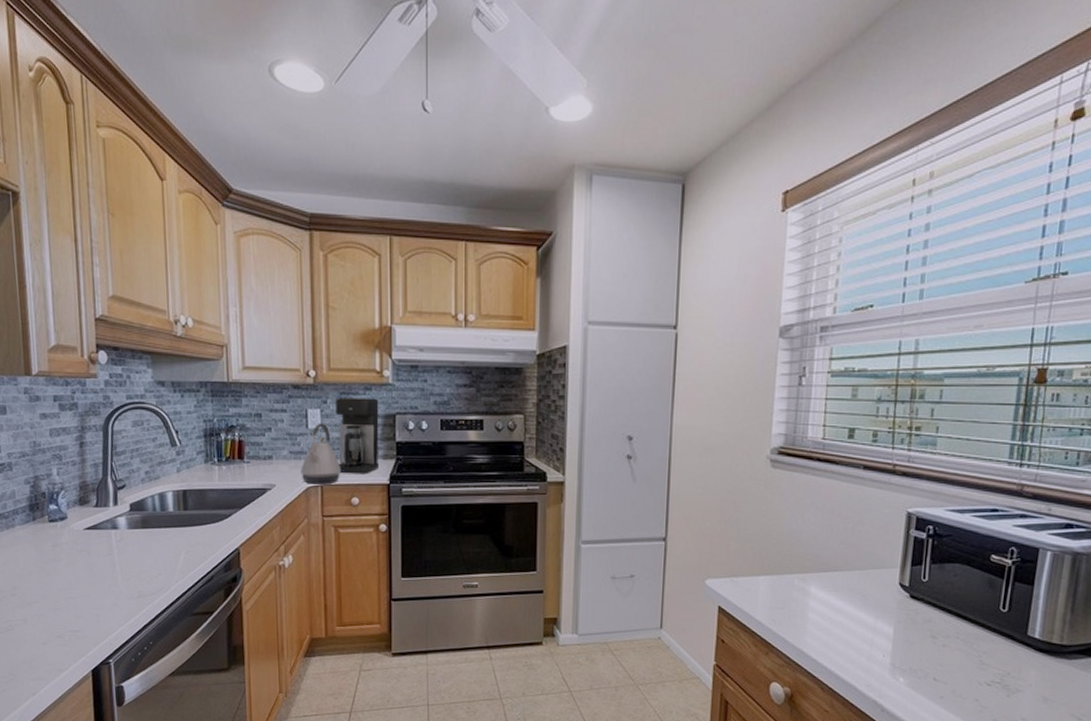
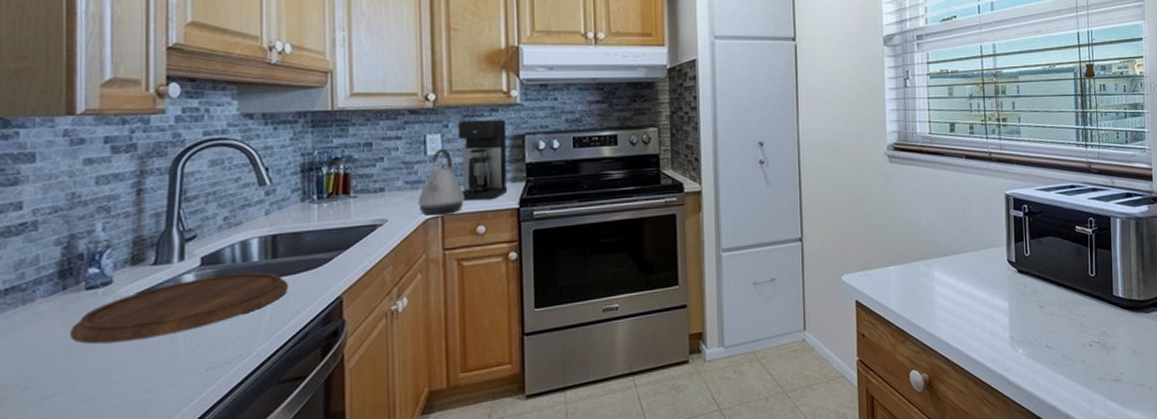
cutting board: none [40,520,198,567] -> present [70,272,289,344]

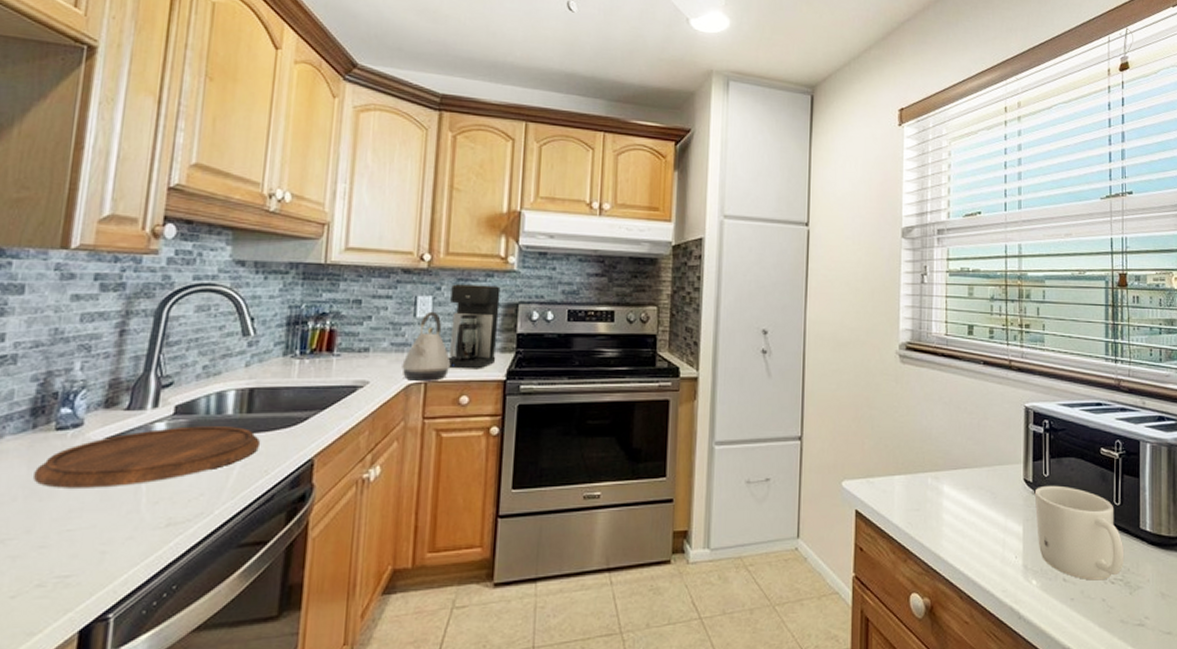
mug: none [1017,263,1101,345] -> present [1034,485,1125,581]

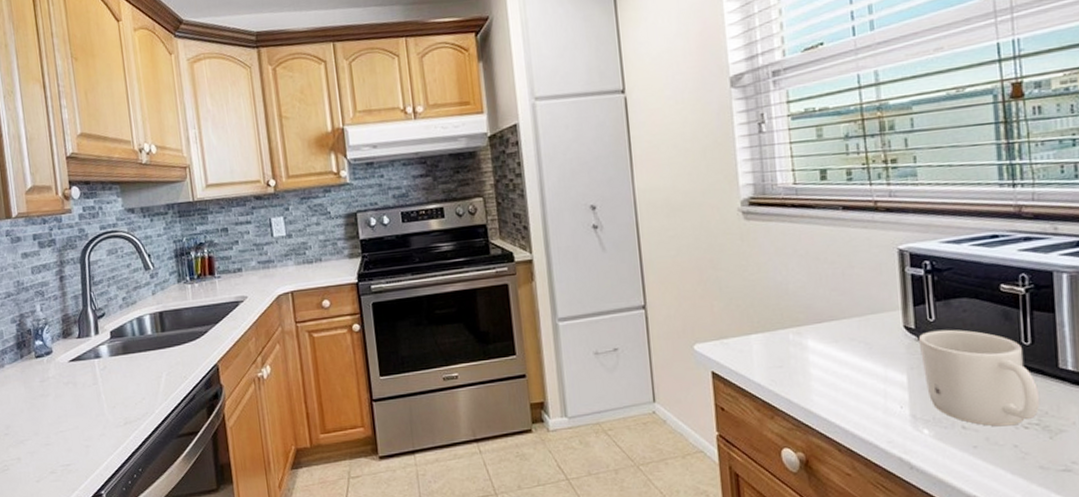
cutting board: present [33,426,261,488] -> none [29,343,177,401]
kettle: present [402,311,451,381] -> none [270,229,310,292]
coffee maker: present [447,284,501,370] -> none [297,199,347,278]

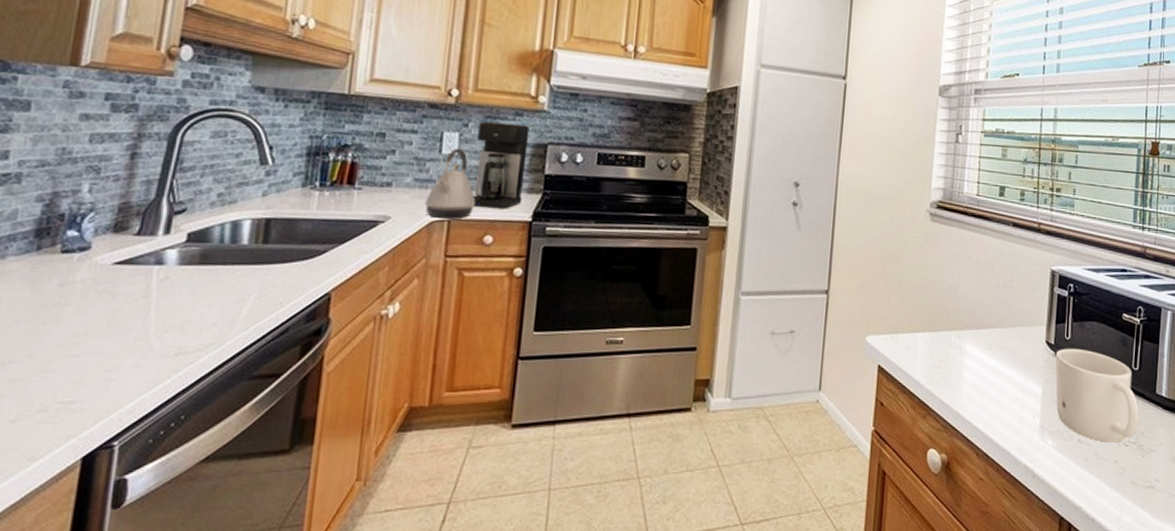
kettle: none [270,229,310,292] -> present [425,148,476,219]
coffee maker: none [297,199,347,278] -> present [472,121,530,210]

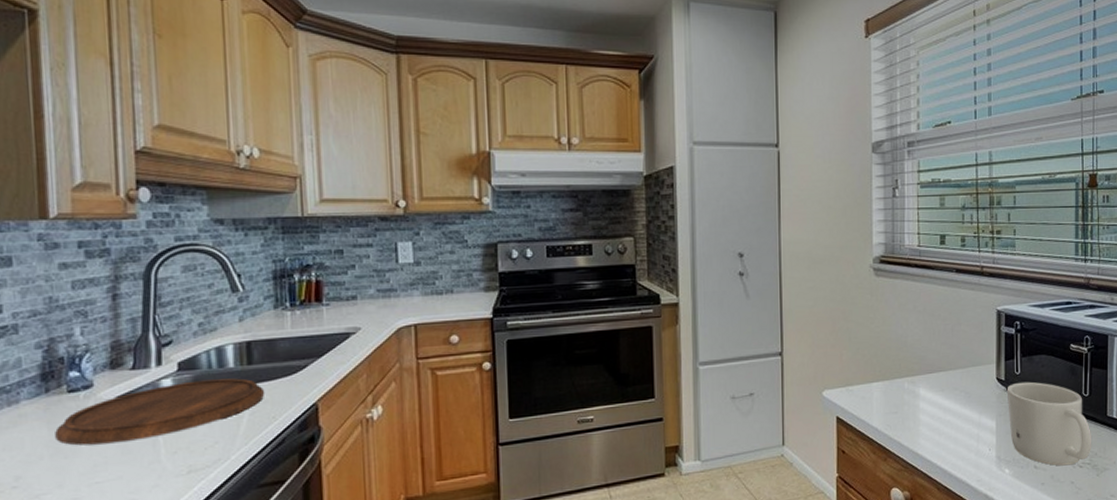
cutting board: none [37,254,277,314] -> present [55,378,265,446]
kettle: present [425,148,476,219] -> none [390,256,438,324]
coffee maker: present [472,121,530,210] -> none [429,227,481,311]

